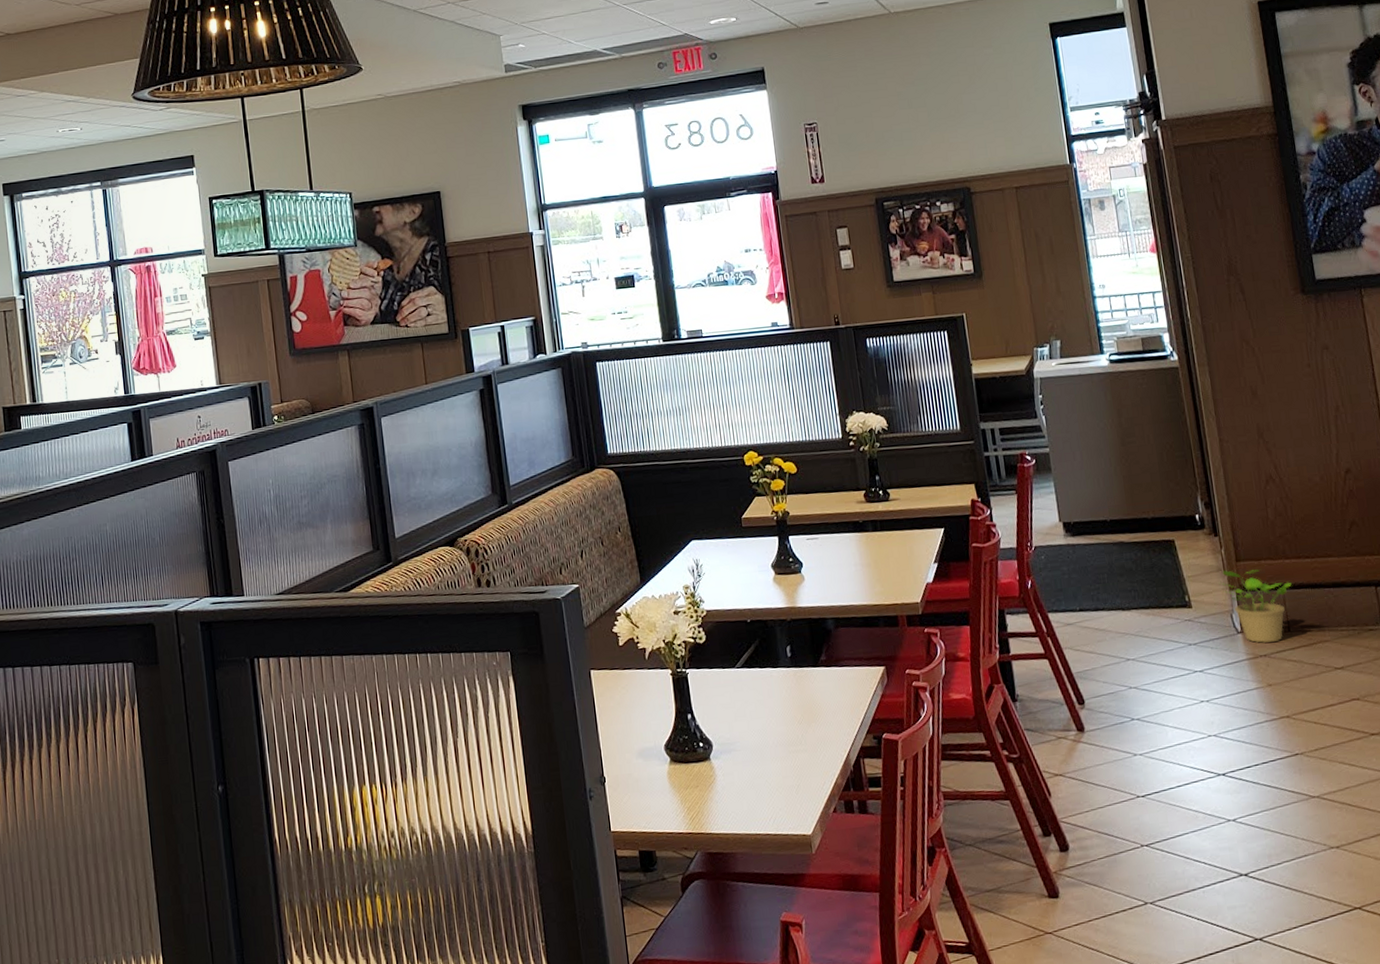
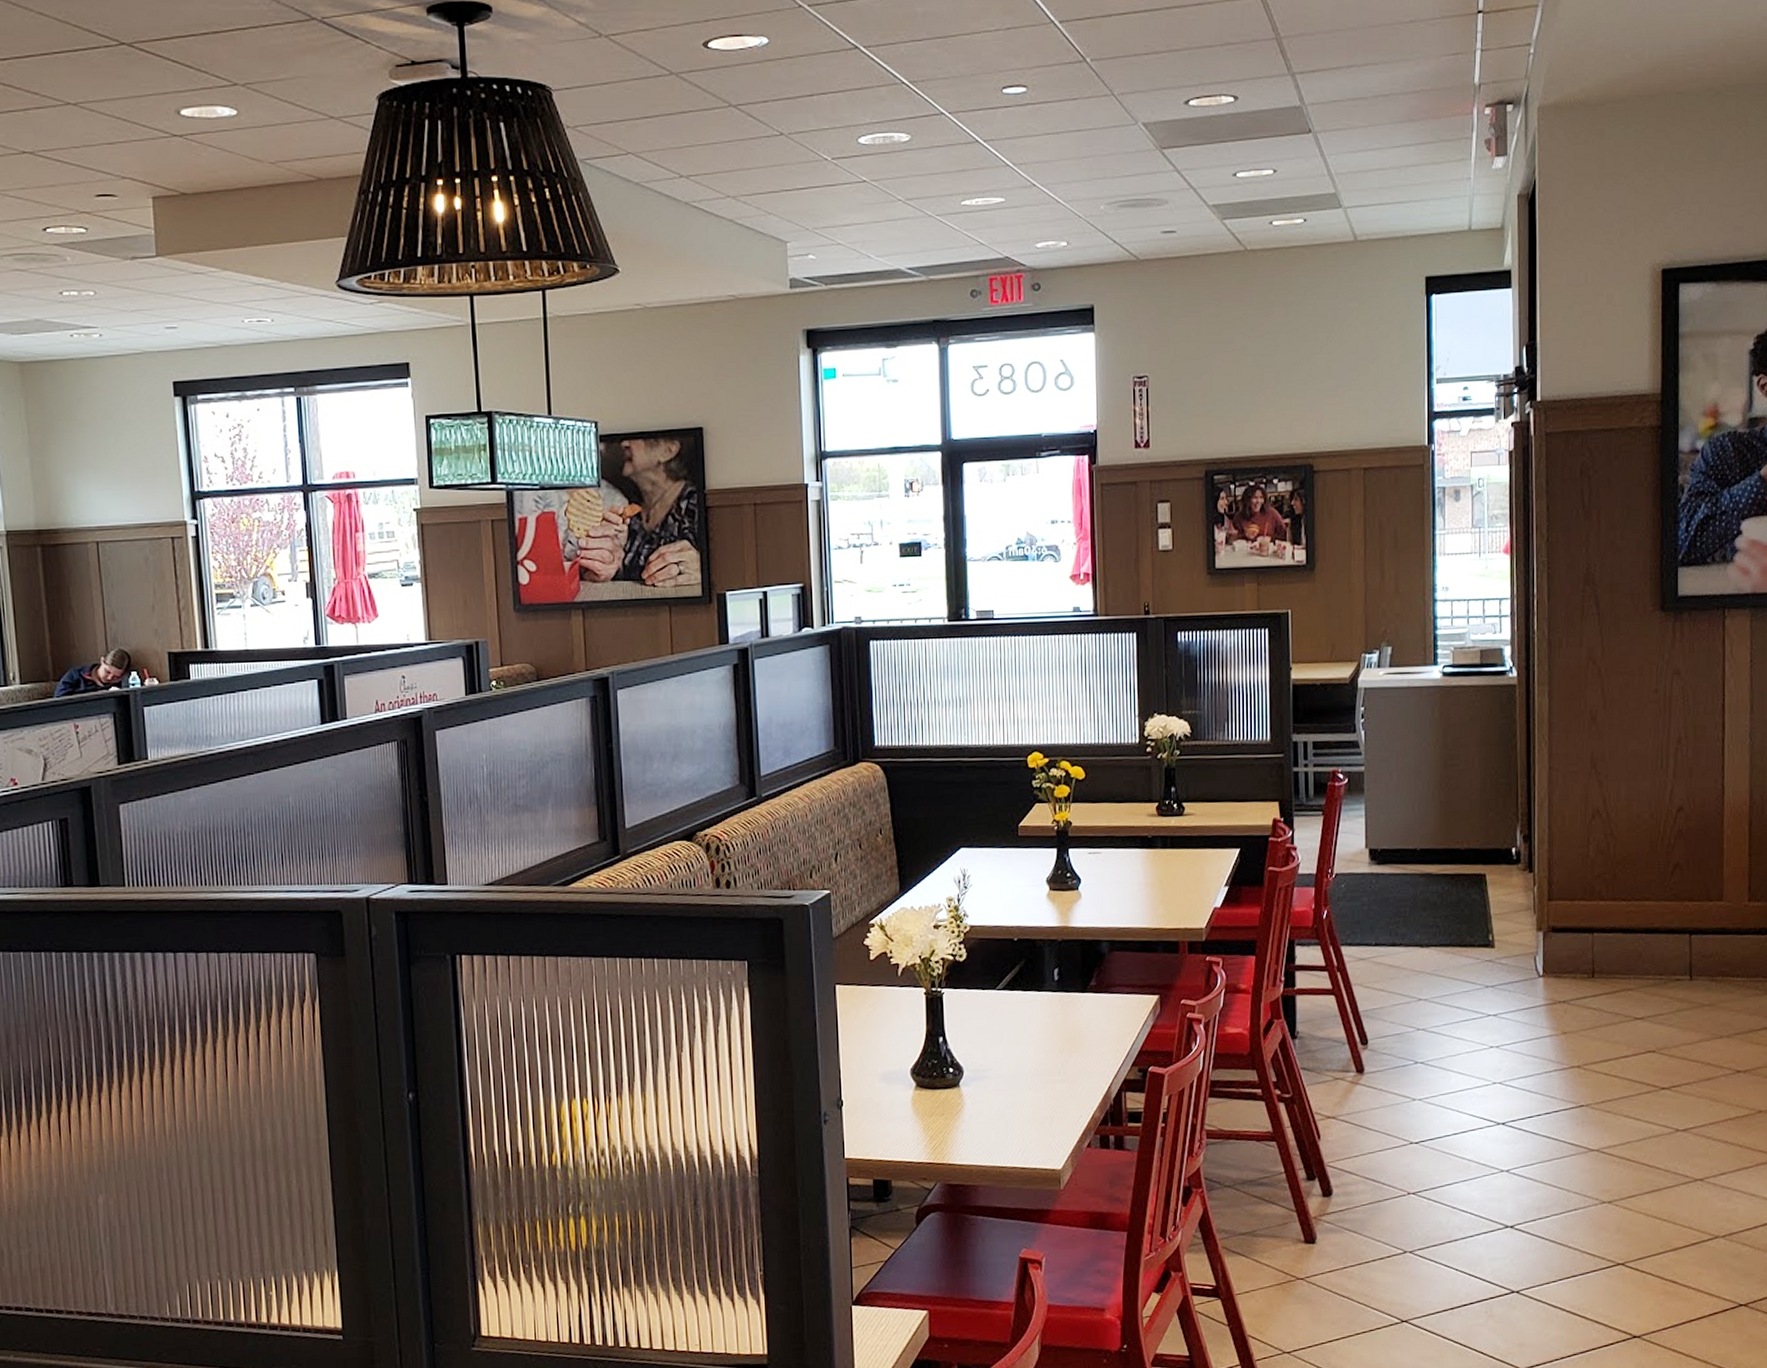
potted plant: present [1219,569,1292,644] -> none [1527,910,1603,989]

